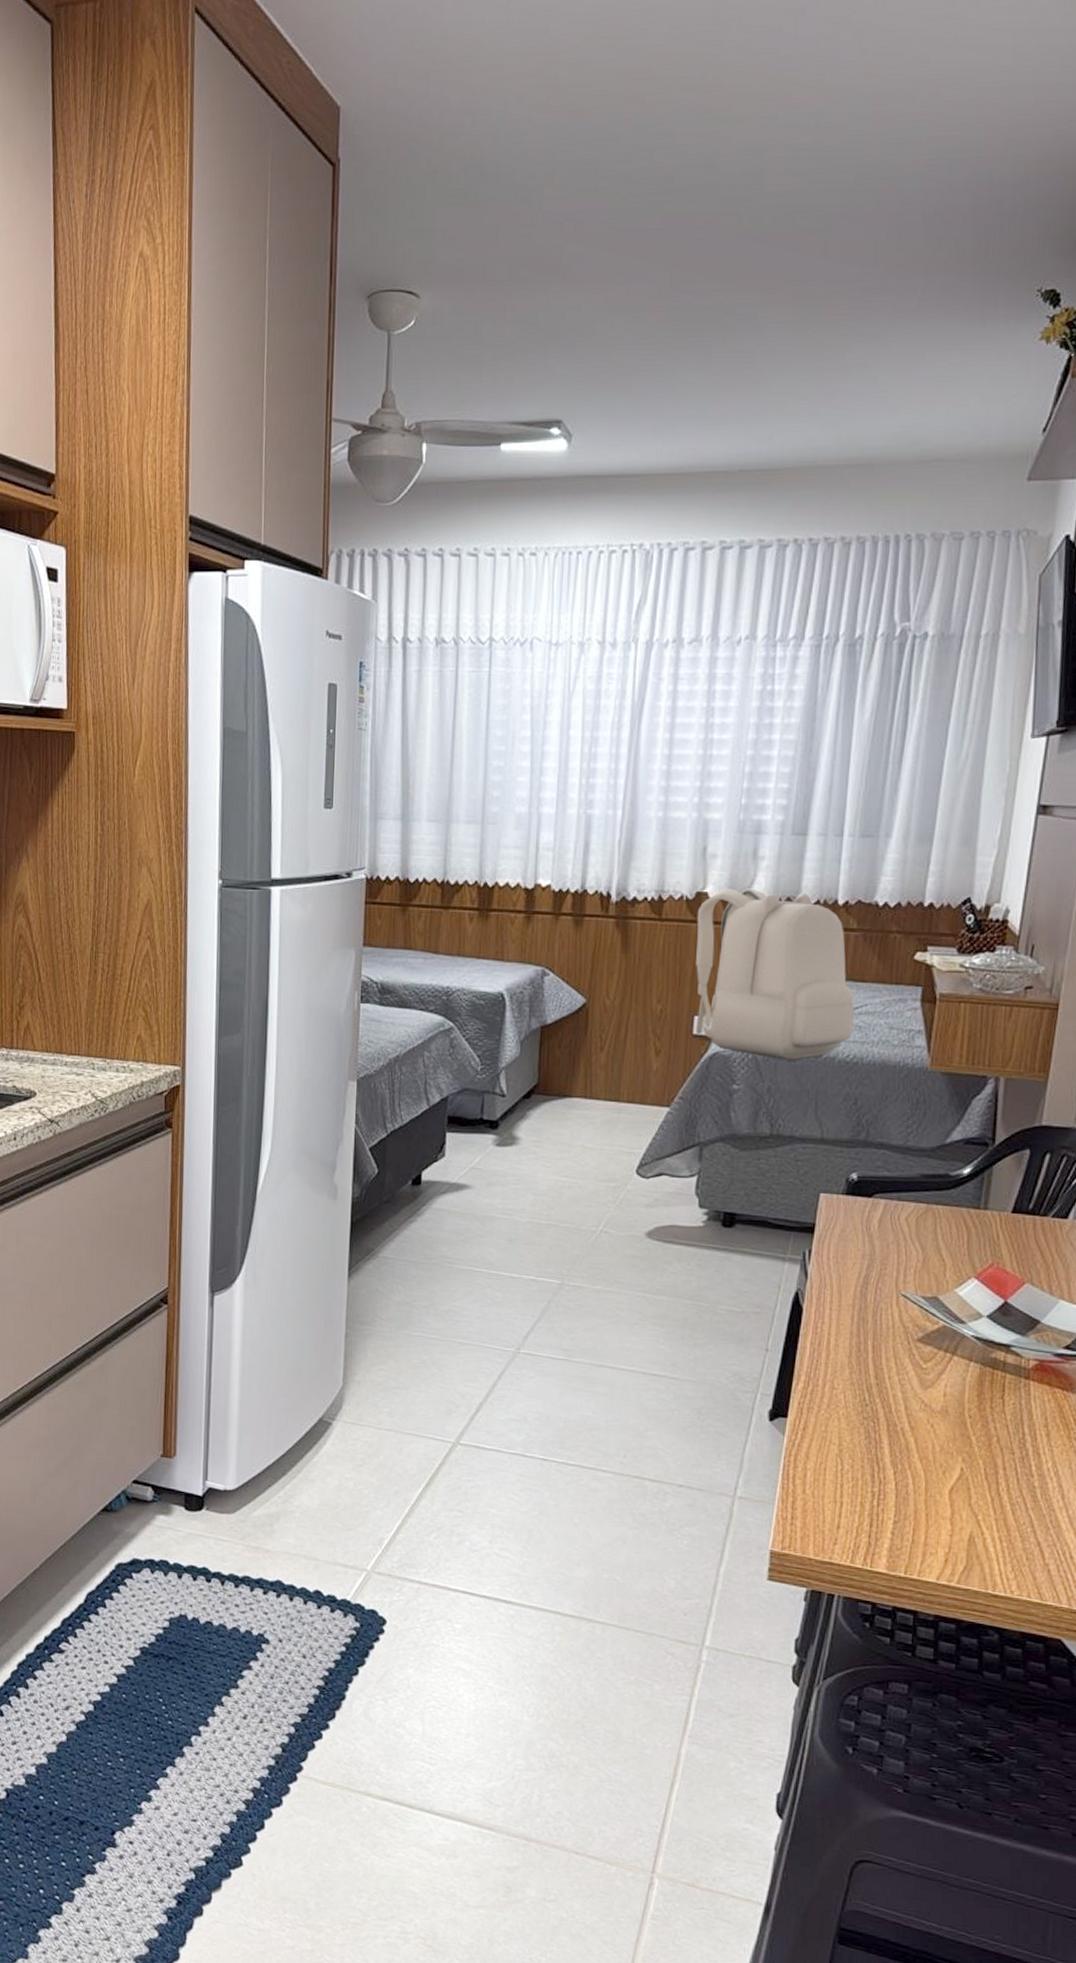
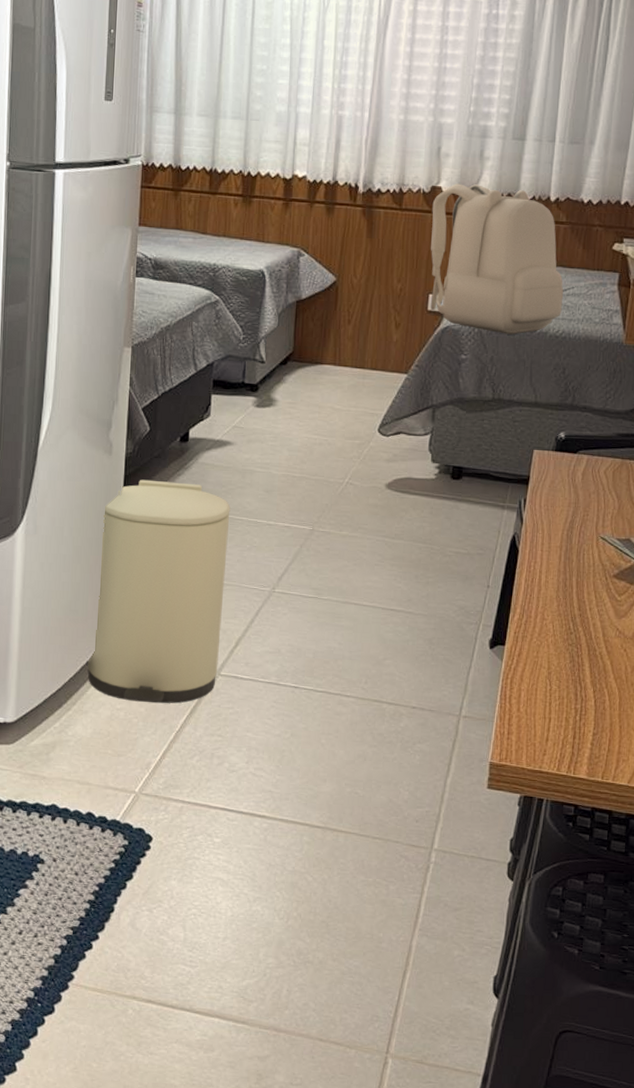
pedal bin: none [313,1226,469,1474] -> present [87,479,231,703]

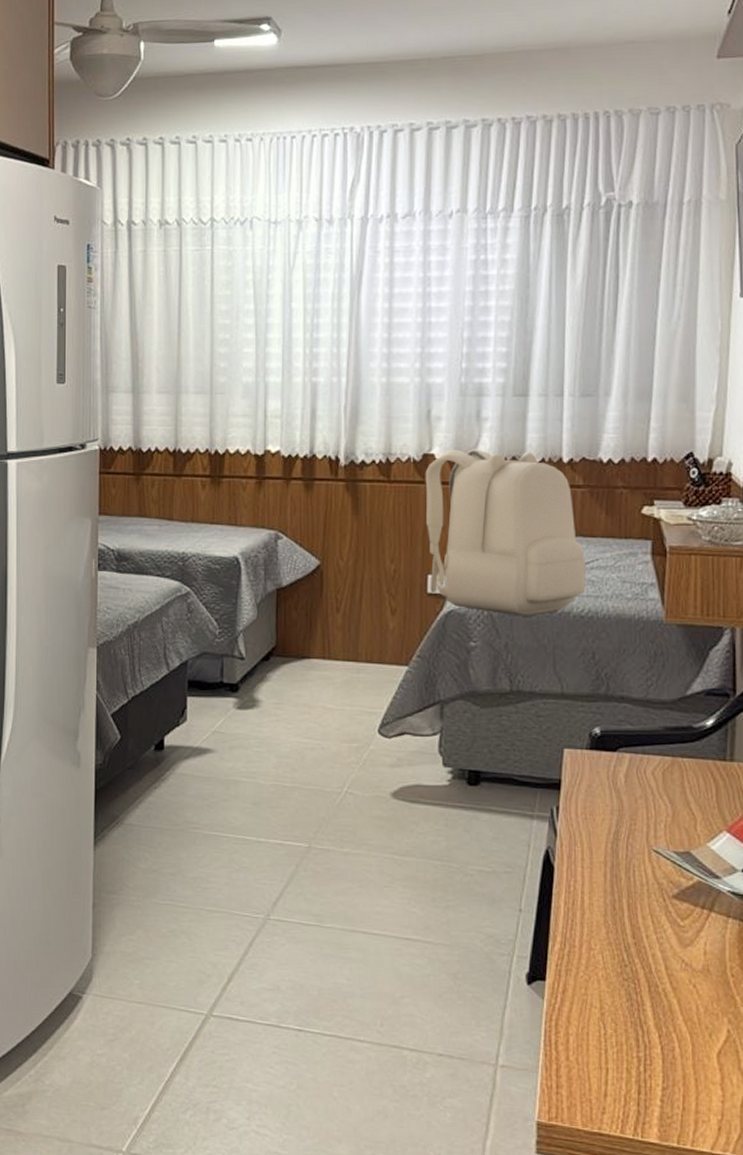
pedal bin: present [87,479,231,703] -> none [63,793,214,1049]

